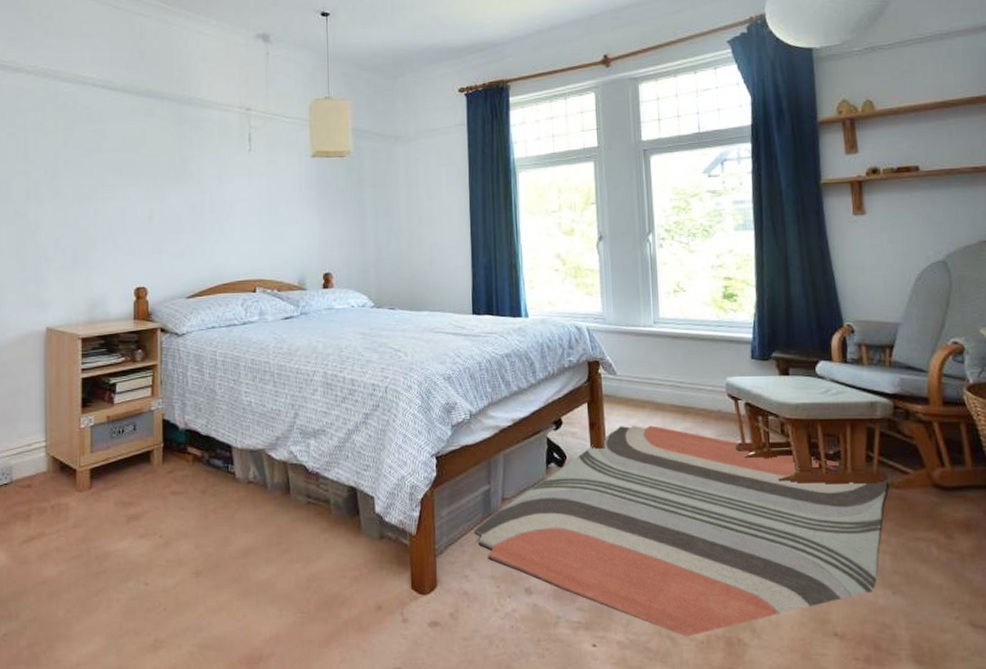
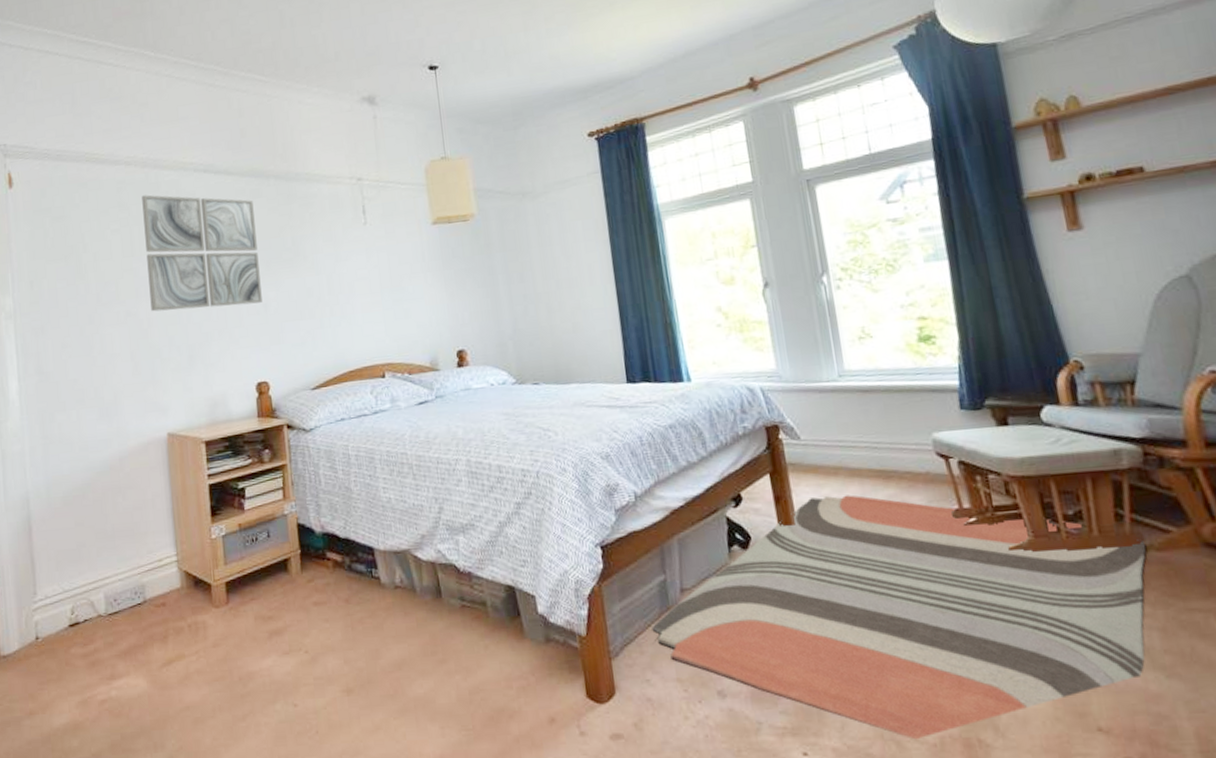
wall art: none [40,103,147,215] -> present [142,194,262,312]

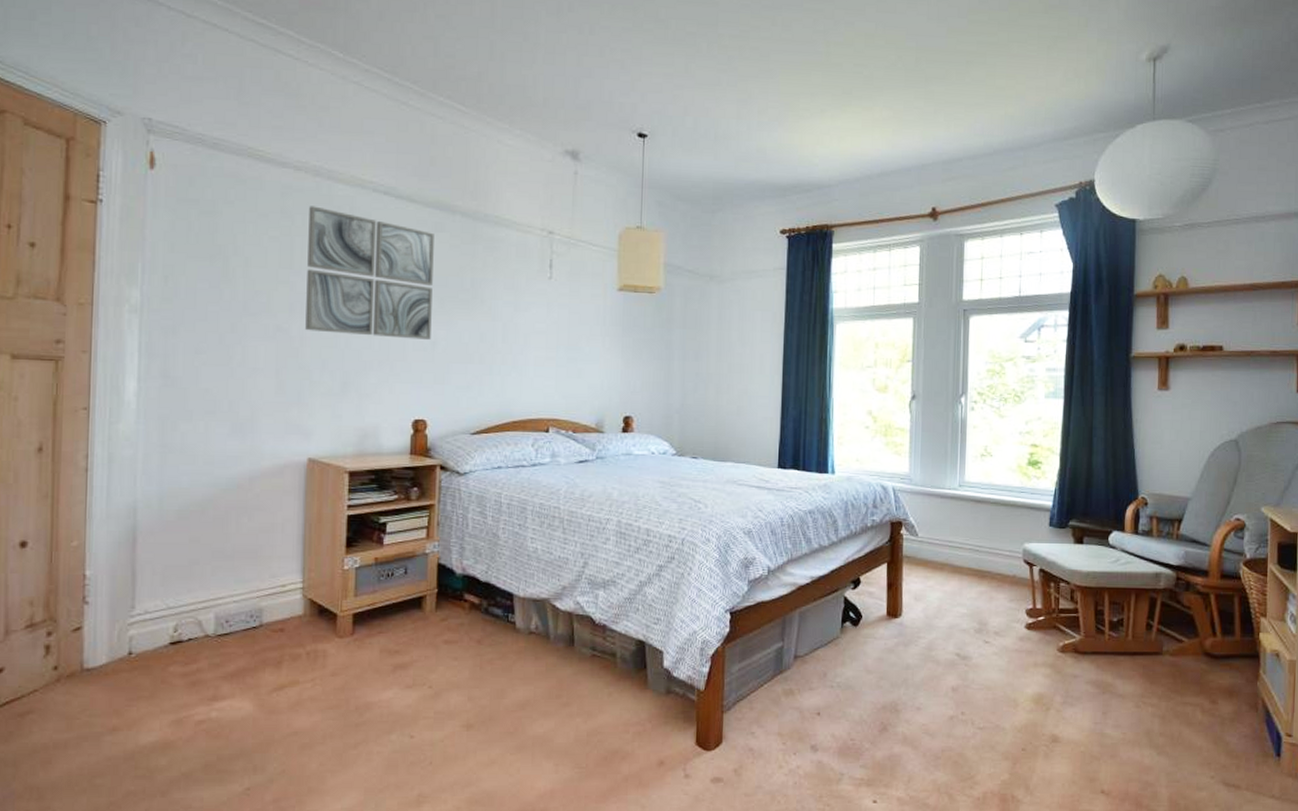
rug: present [652,495,1147,740] -> none [764,587,1164,794]

